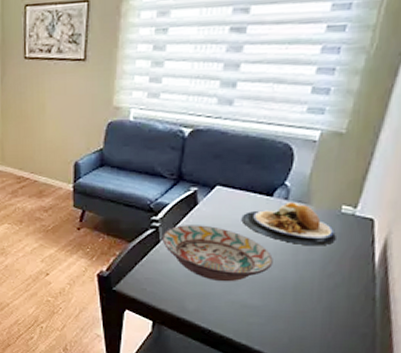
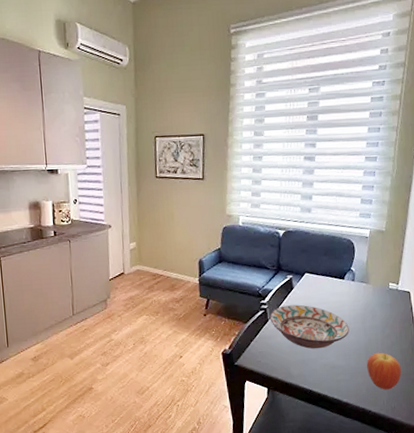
plate: present [241,202,336,246] -> none [325,282,388,315]
fruit: none [293,294,345,343] -> present [367,352,401,390]

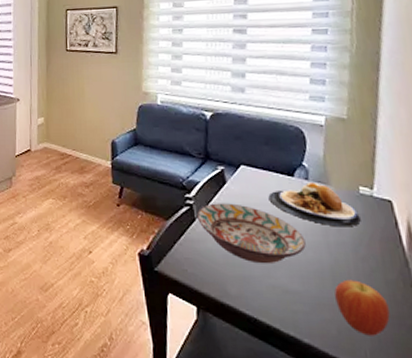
plate: none [325,282,388,315] -> present [268,182,361,227]

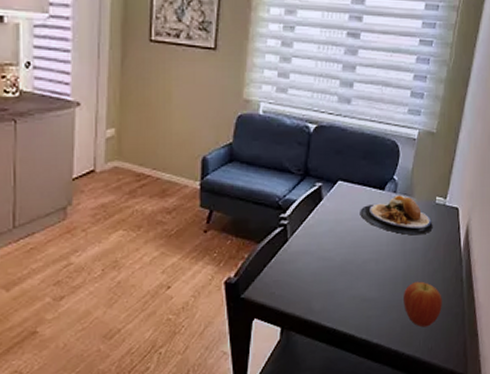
decorative bowl: present [196,203,306,264] -> none [289,220,386,278]

